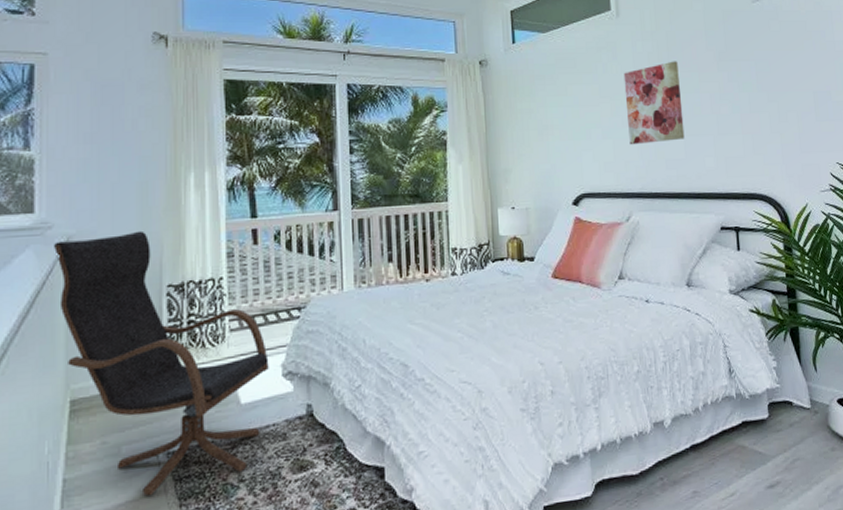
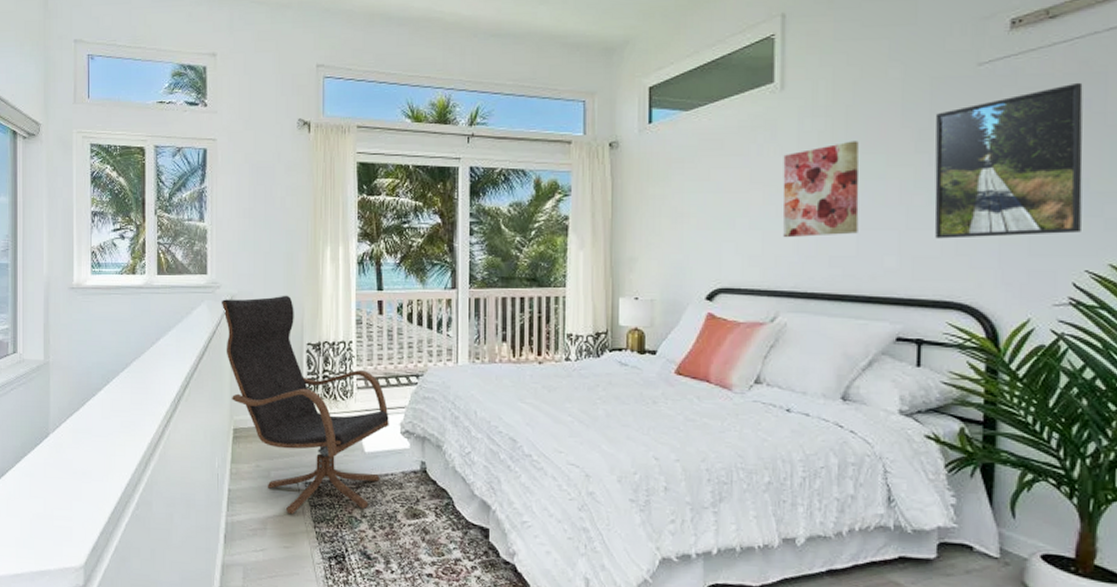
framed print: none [729,18,830,141] -> present [934,82,1083,239]

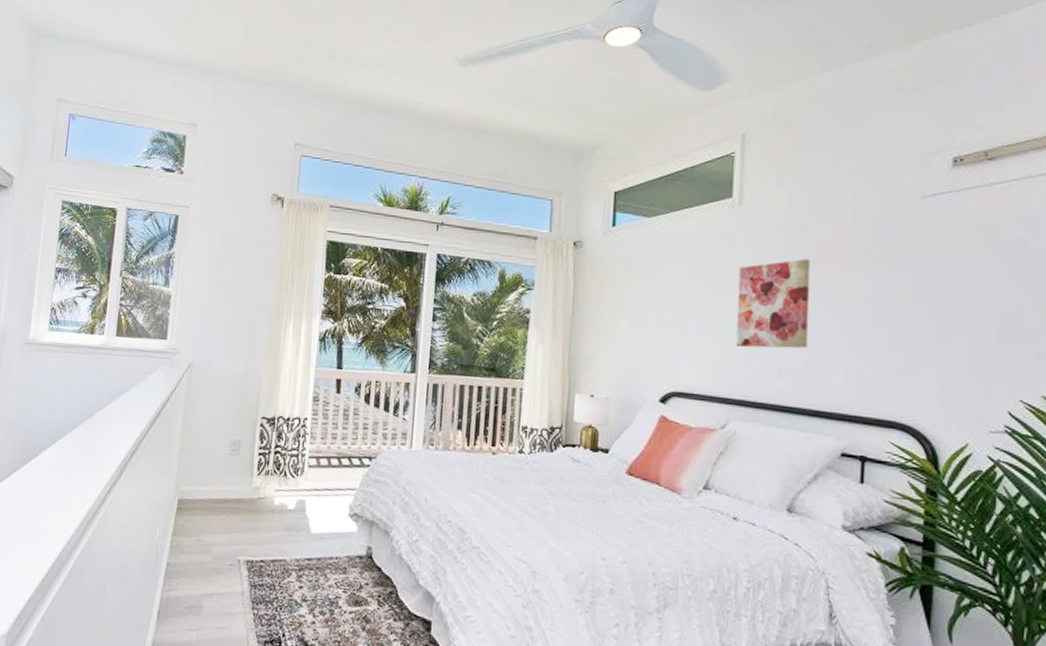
lounge chair: present [221,295,389,515] -> none [178,366,339,594]
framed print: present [934,82,1083,239] -> none [880,221,1018,364]

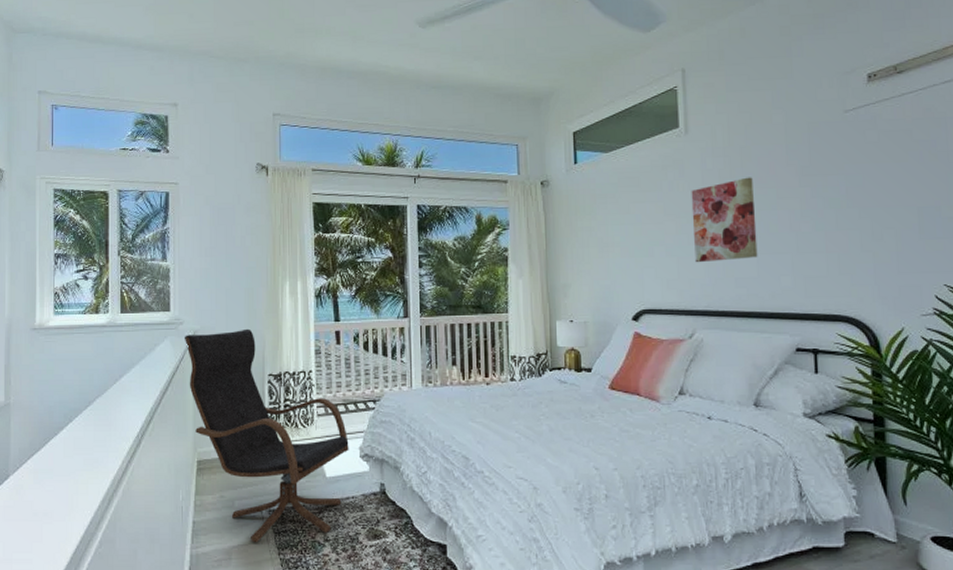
lounge chair: none [178,366,339,594] -> present [184,328,349,543]

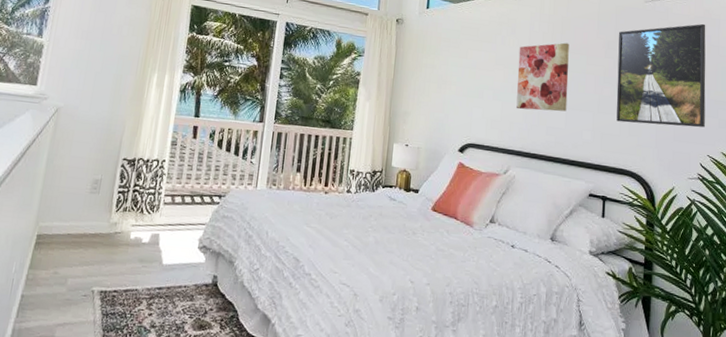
lounge chair: present [184,328,349,543] -> none [41,110,190,323]
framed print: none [815,126,938,260] -> present [616,23,706,128]

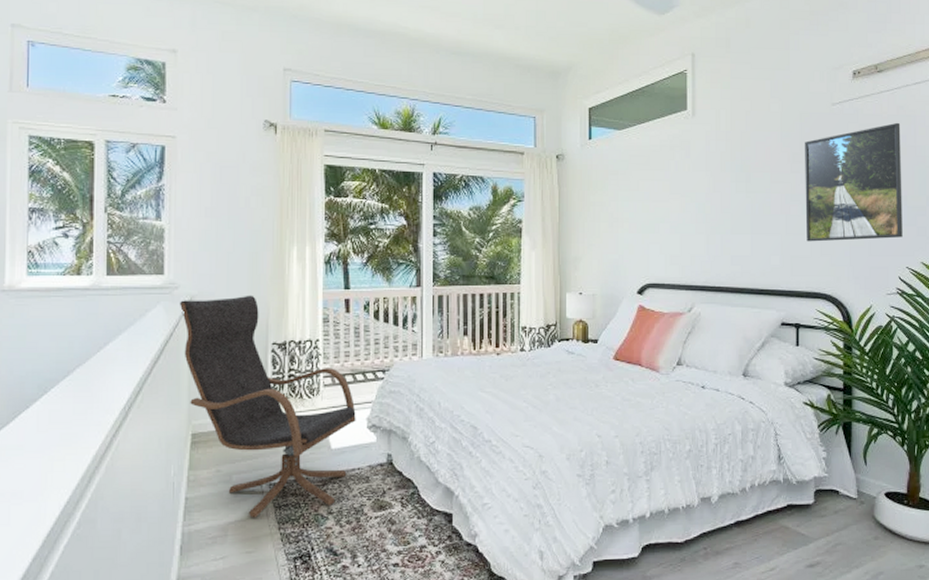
lounge chair: none [41,110,190,323] -> present [179,295,356,518]
wall art: present [516,42,569,112] -> none [695,161,752,241]

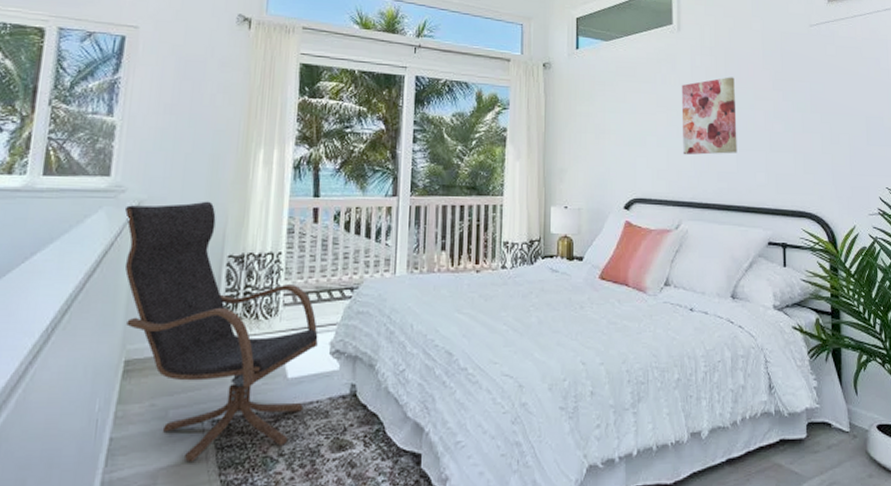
wall art: none [695,161,752,241] -> present [681,77,737,155]
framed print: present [805,122,903,242] -> none [786,45,881,160]

